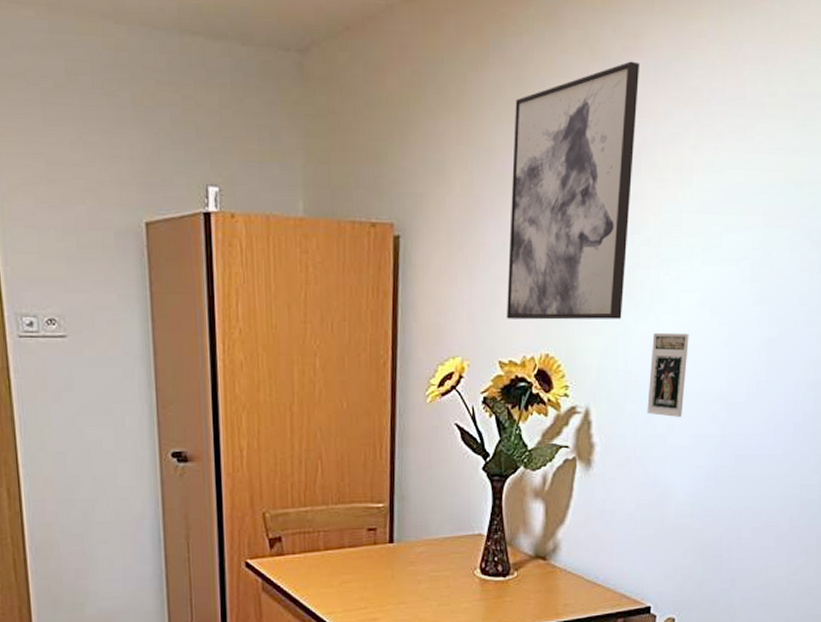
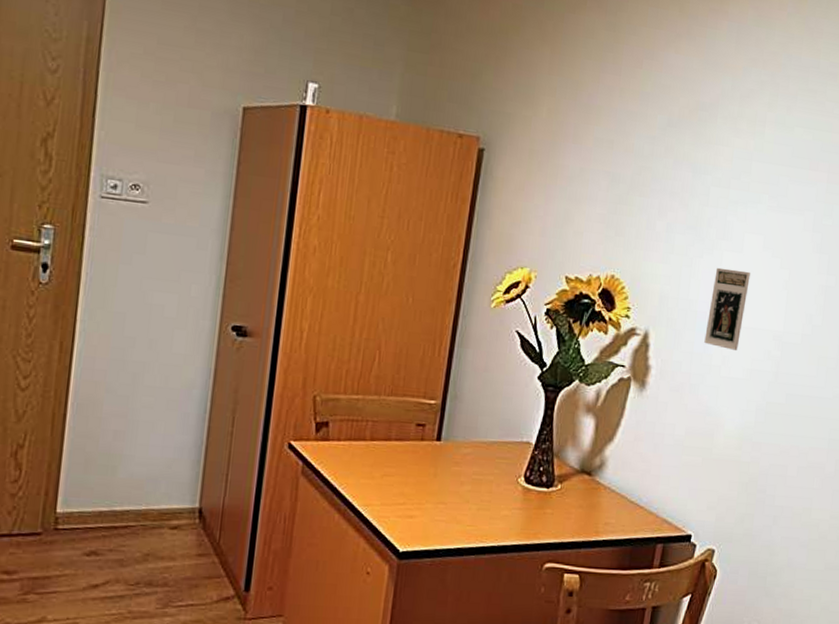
wall art: present [506,61,640,320] -> none [577,22,725,251]

